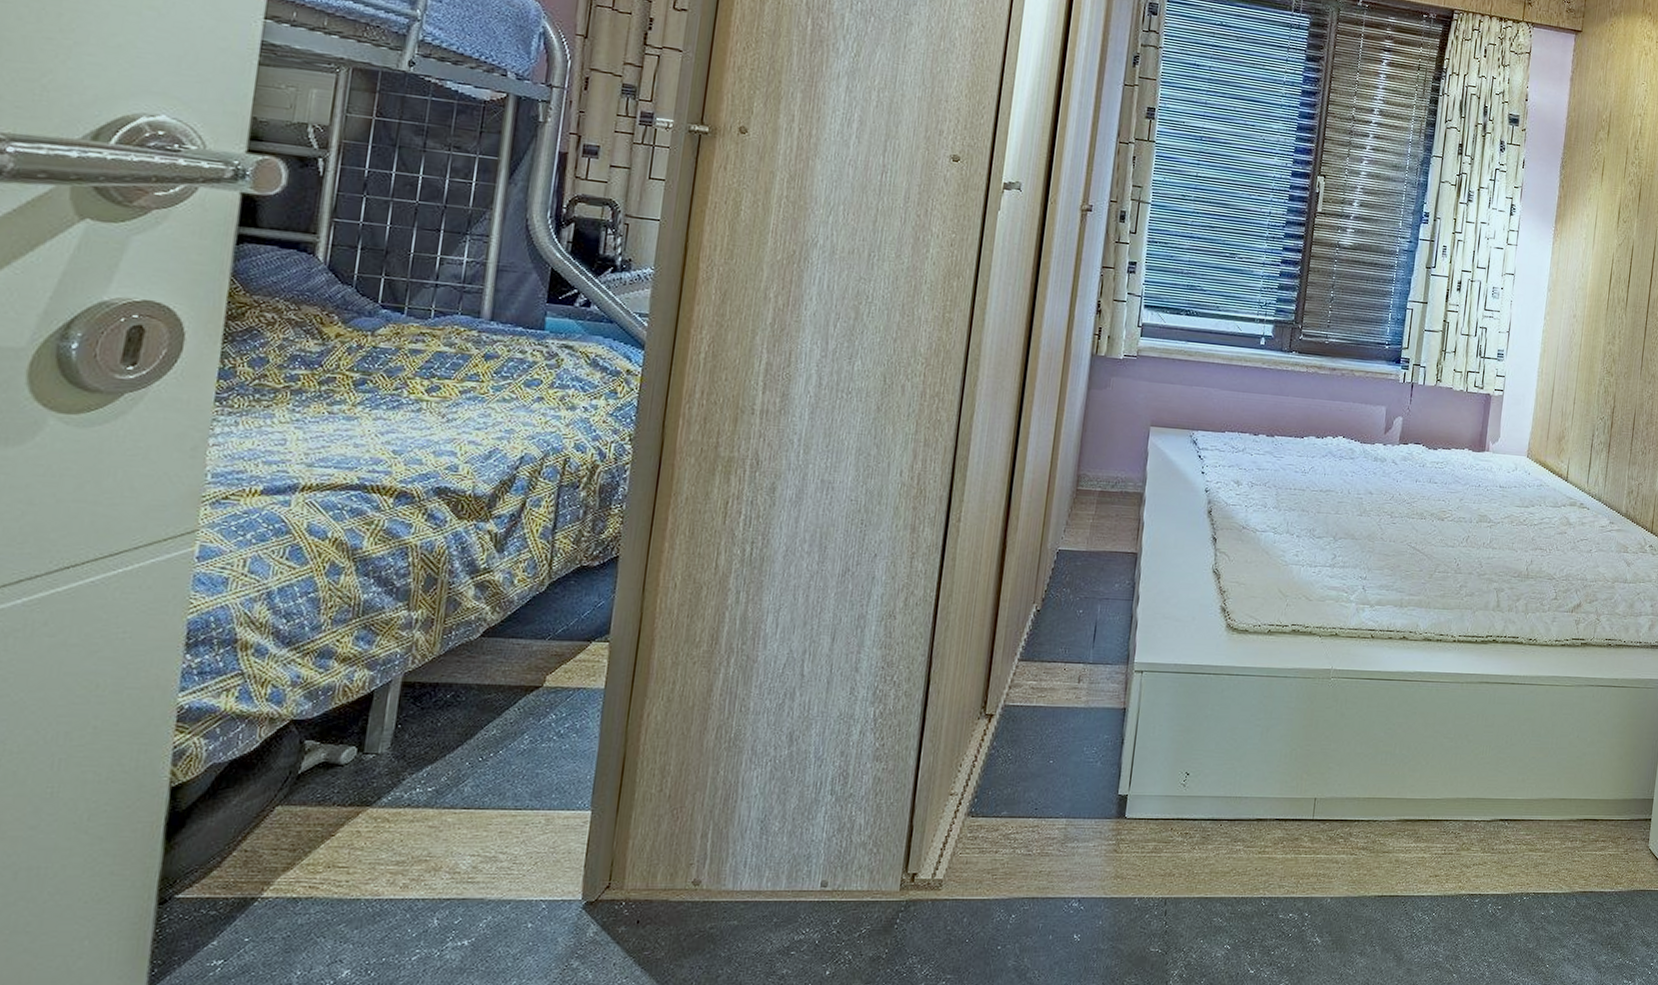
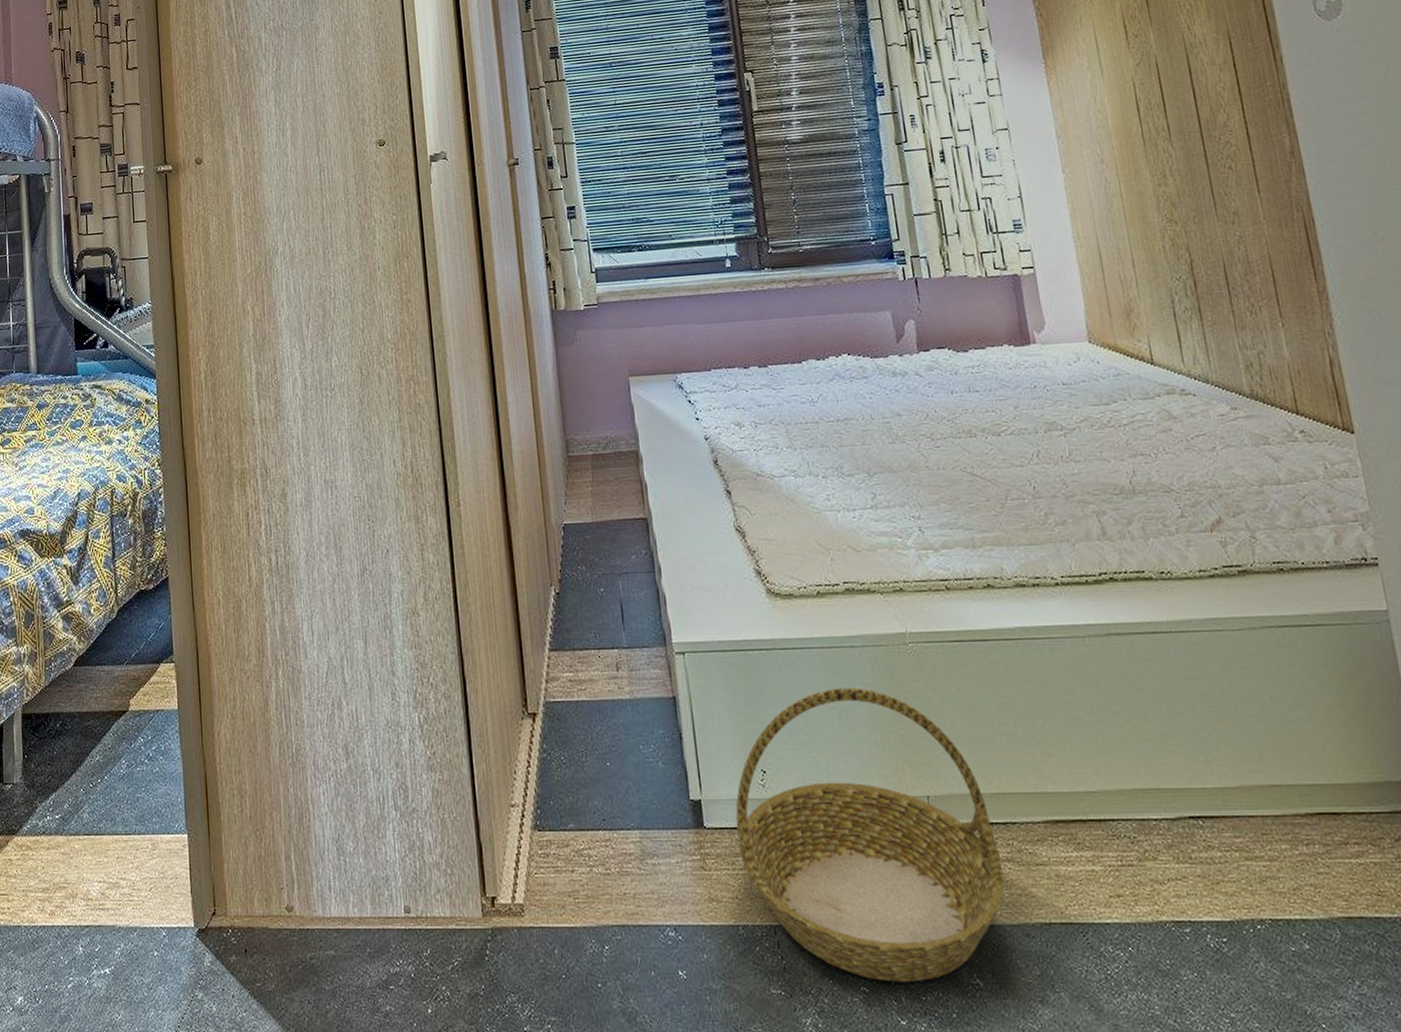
basket: none [1150,709,1359,941] -> present [735,687,1004,983]

